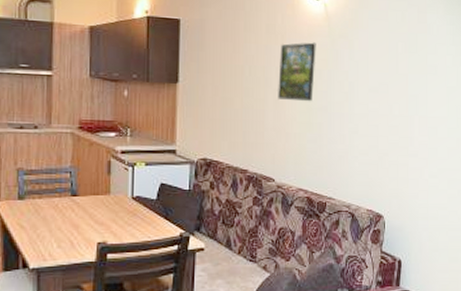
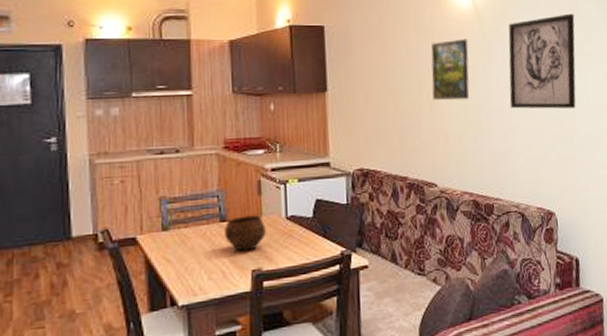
bowl: none [75,192,113,225] -> present [225,215,266,251]
wall art: none [351,26,422,119] -> present [508,13,576,109]

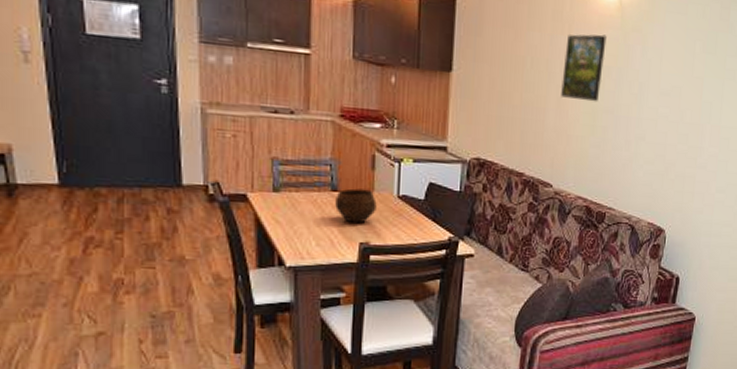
wall art: present [508,13,576,109] -> none [639,23,724,128]

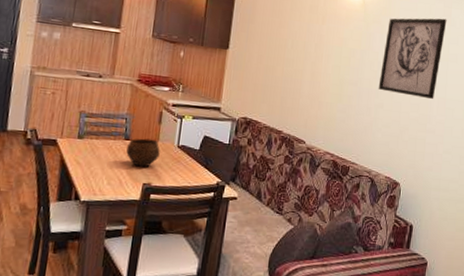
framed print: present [561,34,607,102] -> none [315,23,353,76]
wall art: none [639,23,724,128] -> present [378,18,447,100]

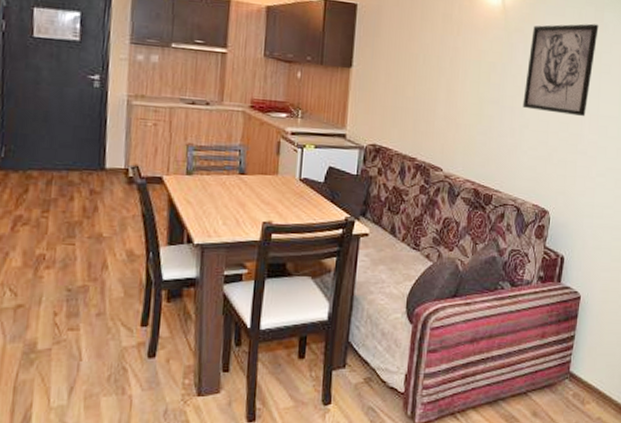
bowl: present [126,138,160,167] -> none [242,172,280,204]

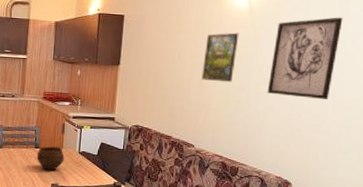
bowl: none [242,172,280,204] -> present [37,146,64,171]
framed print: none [450,34,492,94] -> present [202,32,239,83]

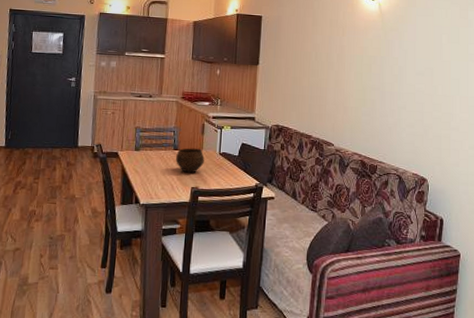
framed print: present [202,32,239,83] -> none [338,34,371,82]
wall art: present [267,17,343,100] -> none [400,21,464,99]

